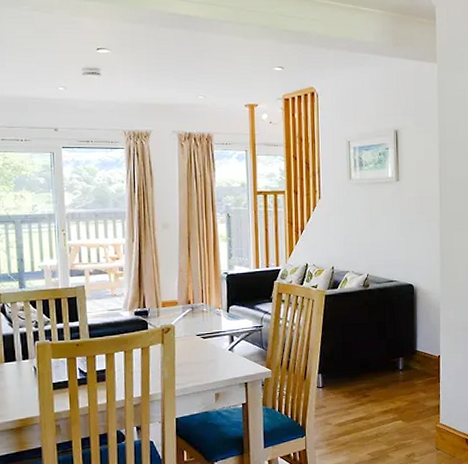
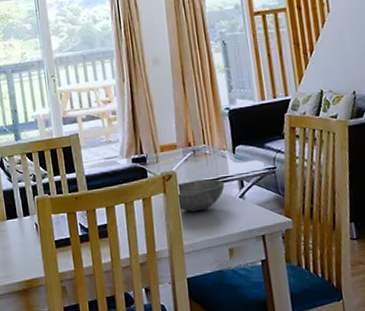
bowl: none [173,333,217,361] -> present [176,179,224,212]

